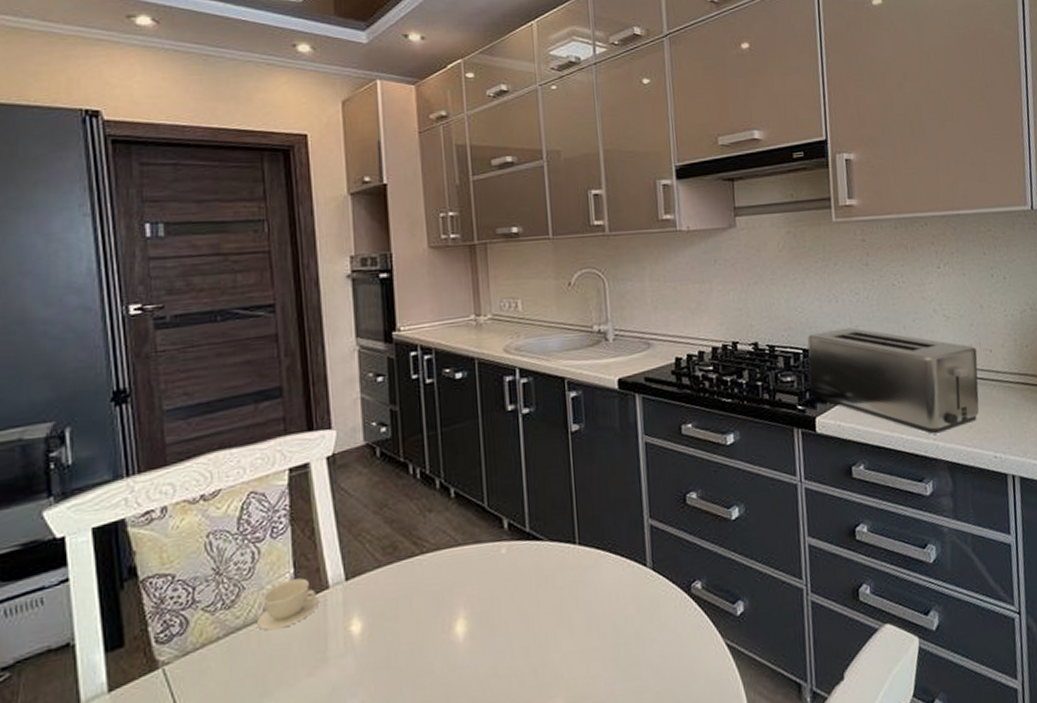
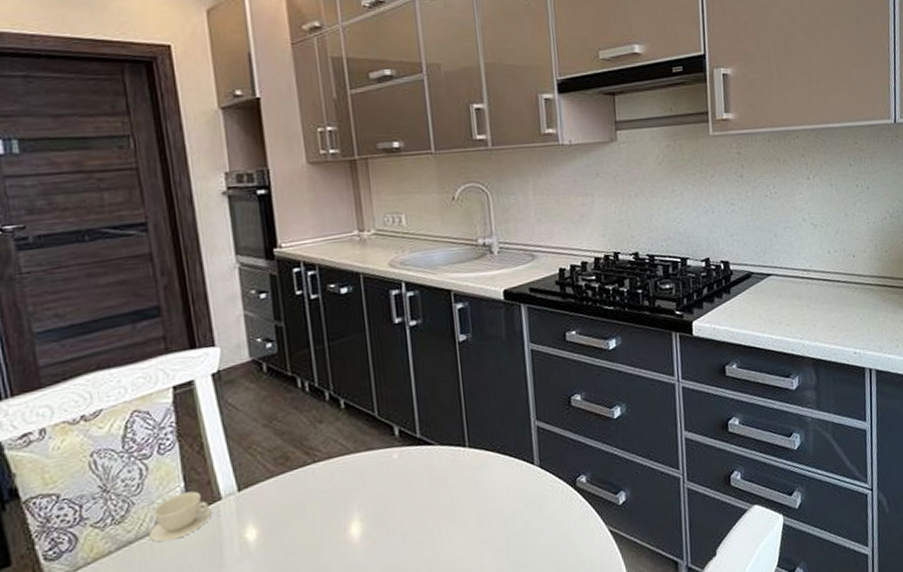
toaster: present [807,327,979,435] -> none [685,236,842,334]

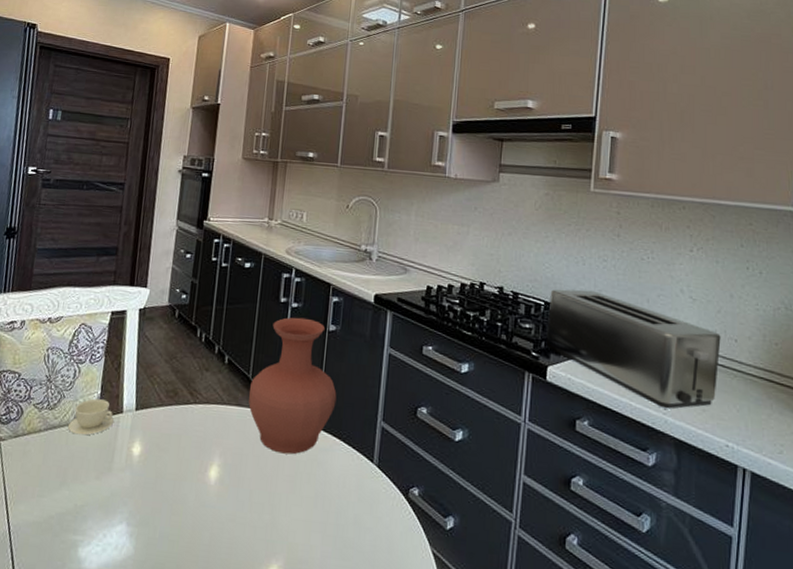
vase: none [378,334,483,486] -> present [248,317,337,454]
toaster: none [685,236,842,334] -> present [546,289,721,409]

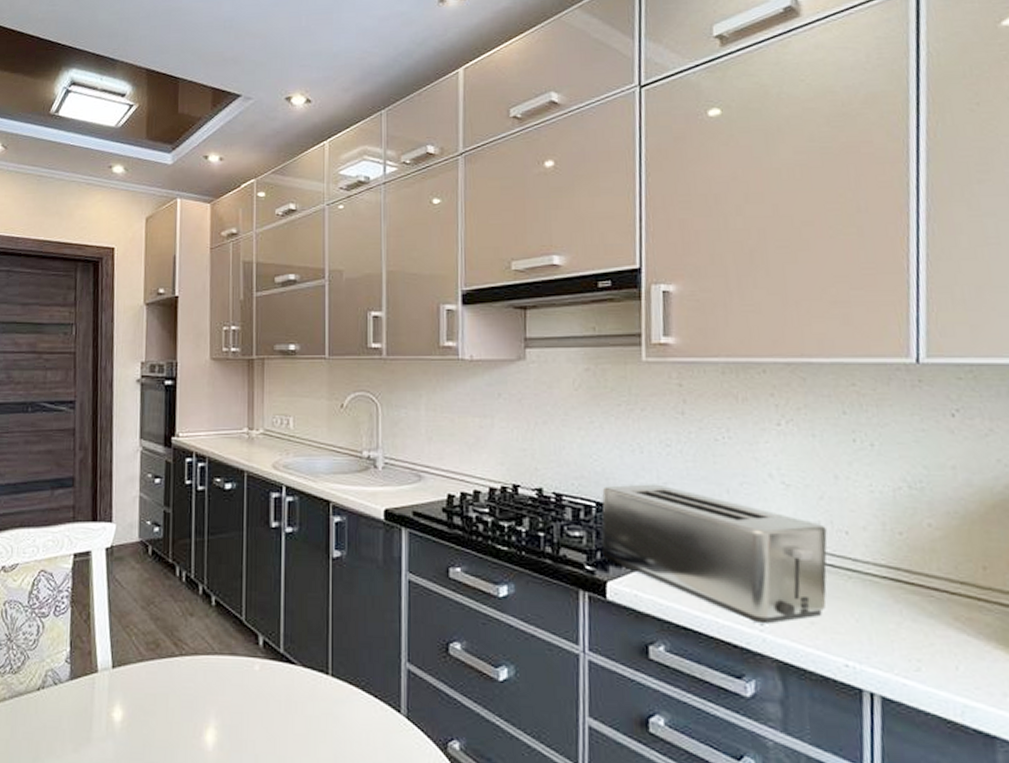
teacup: present [67,398,114,436] -> none [35,657,88,702]
vase: present [248,317,337,454] -> none [244,544,349,709]

